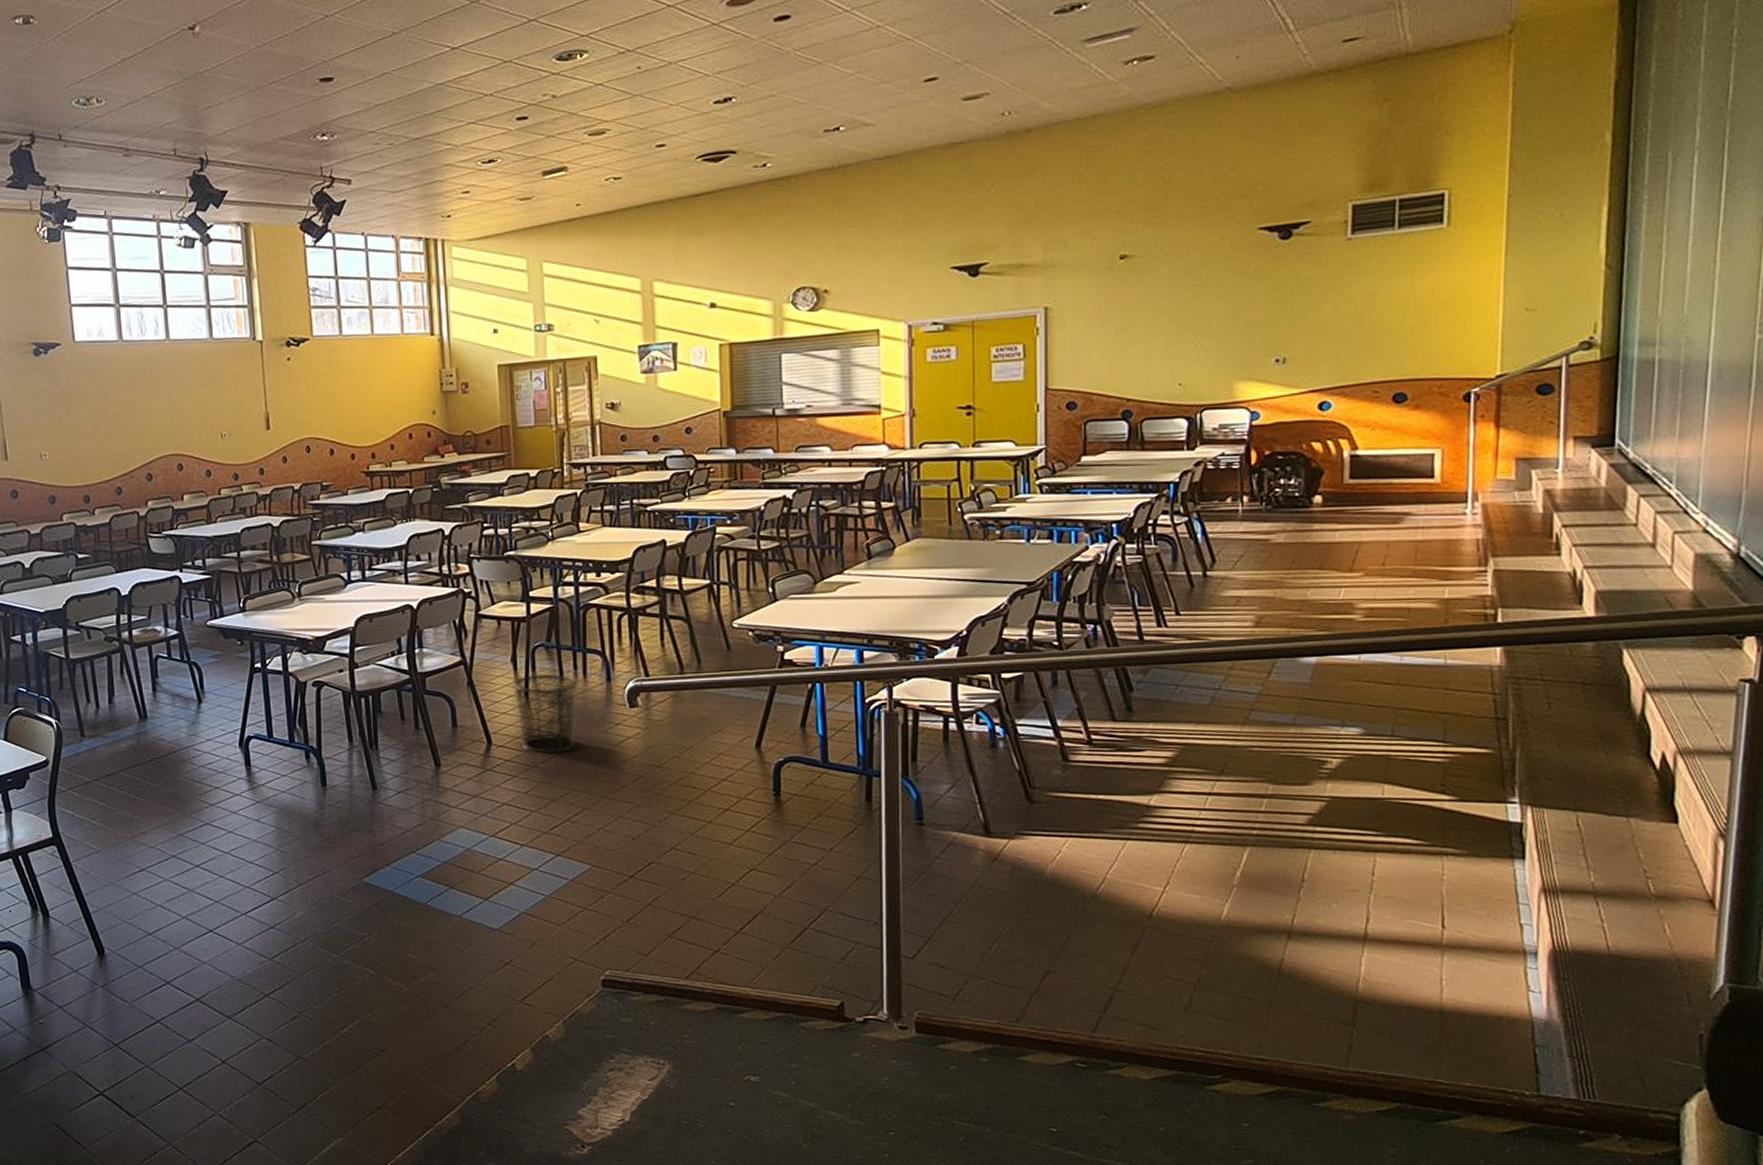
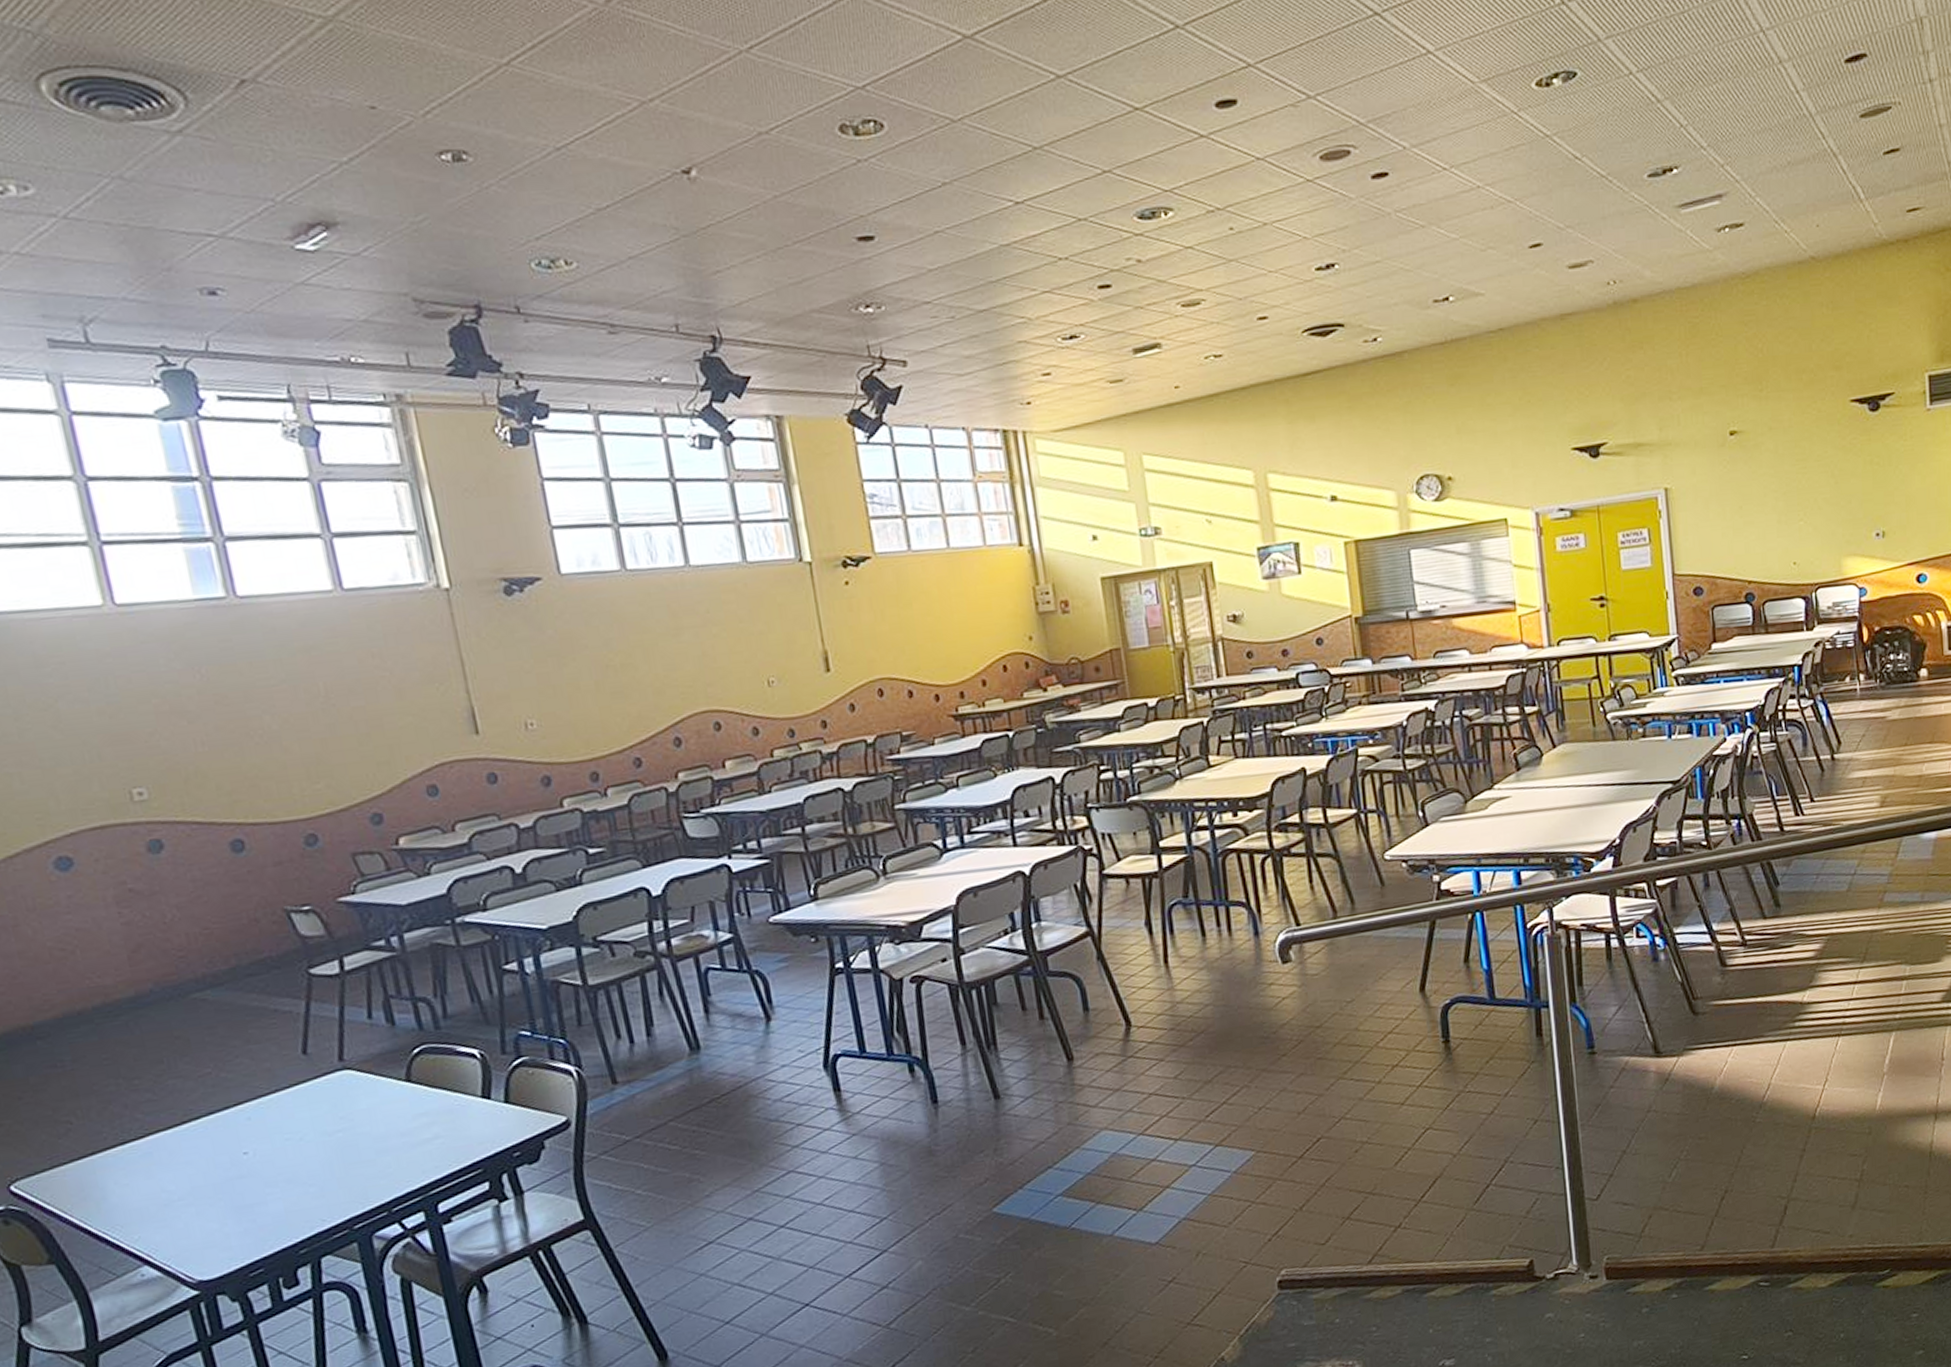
waste bin: present [514,673,577,754] -> none [1151,934,1226,1029]

